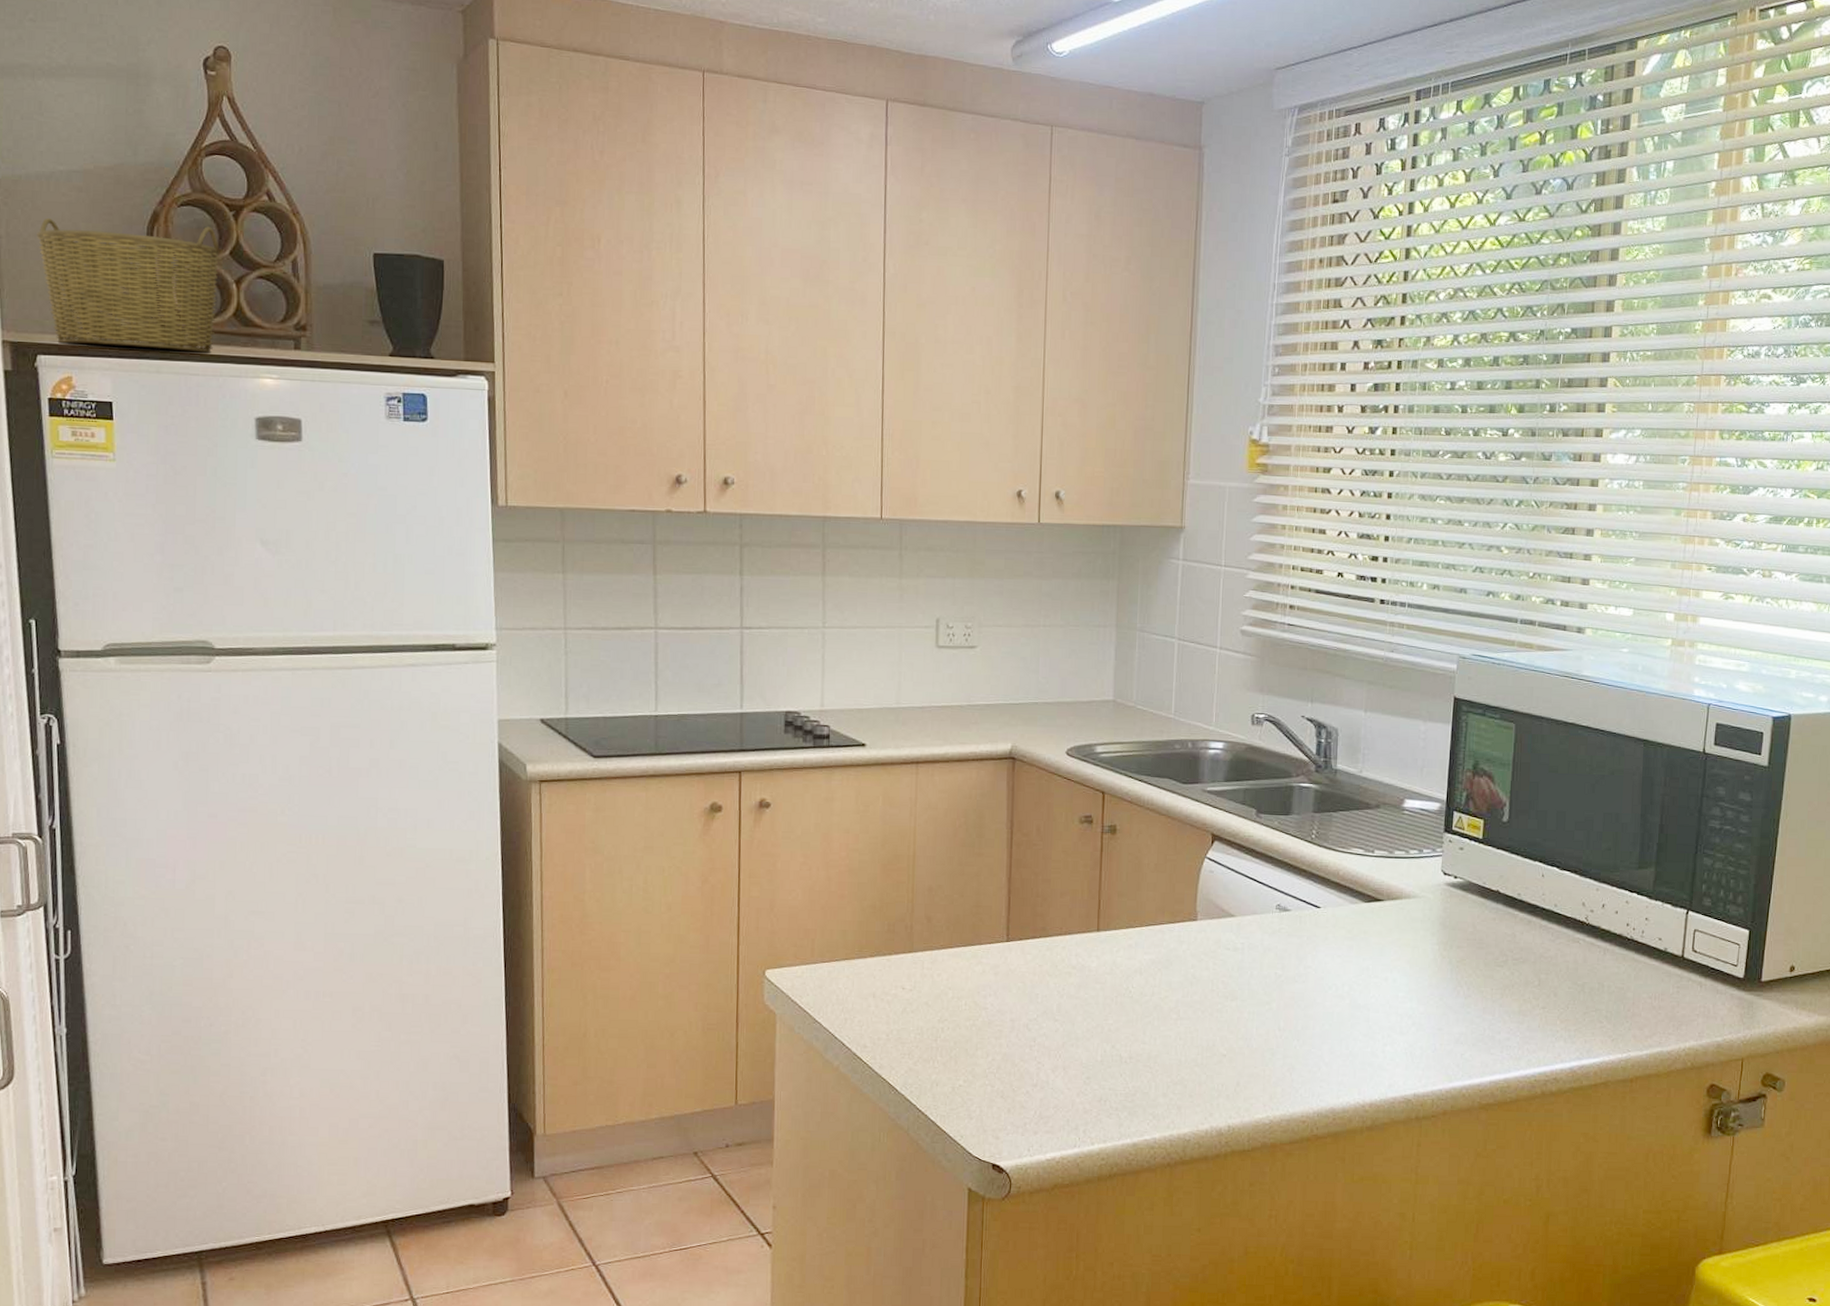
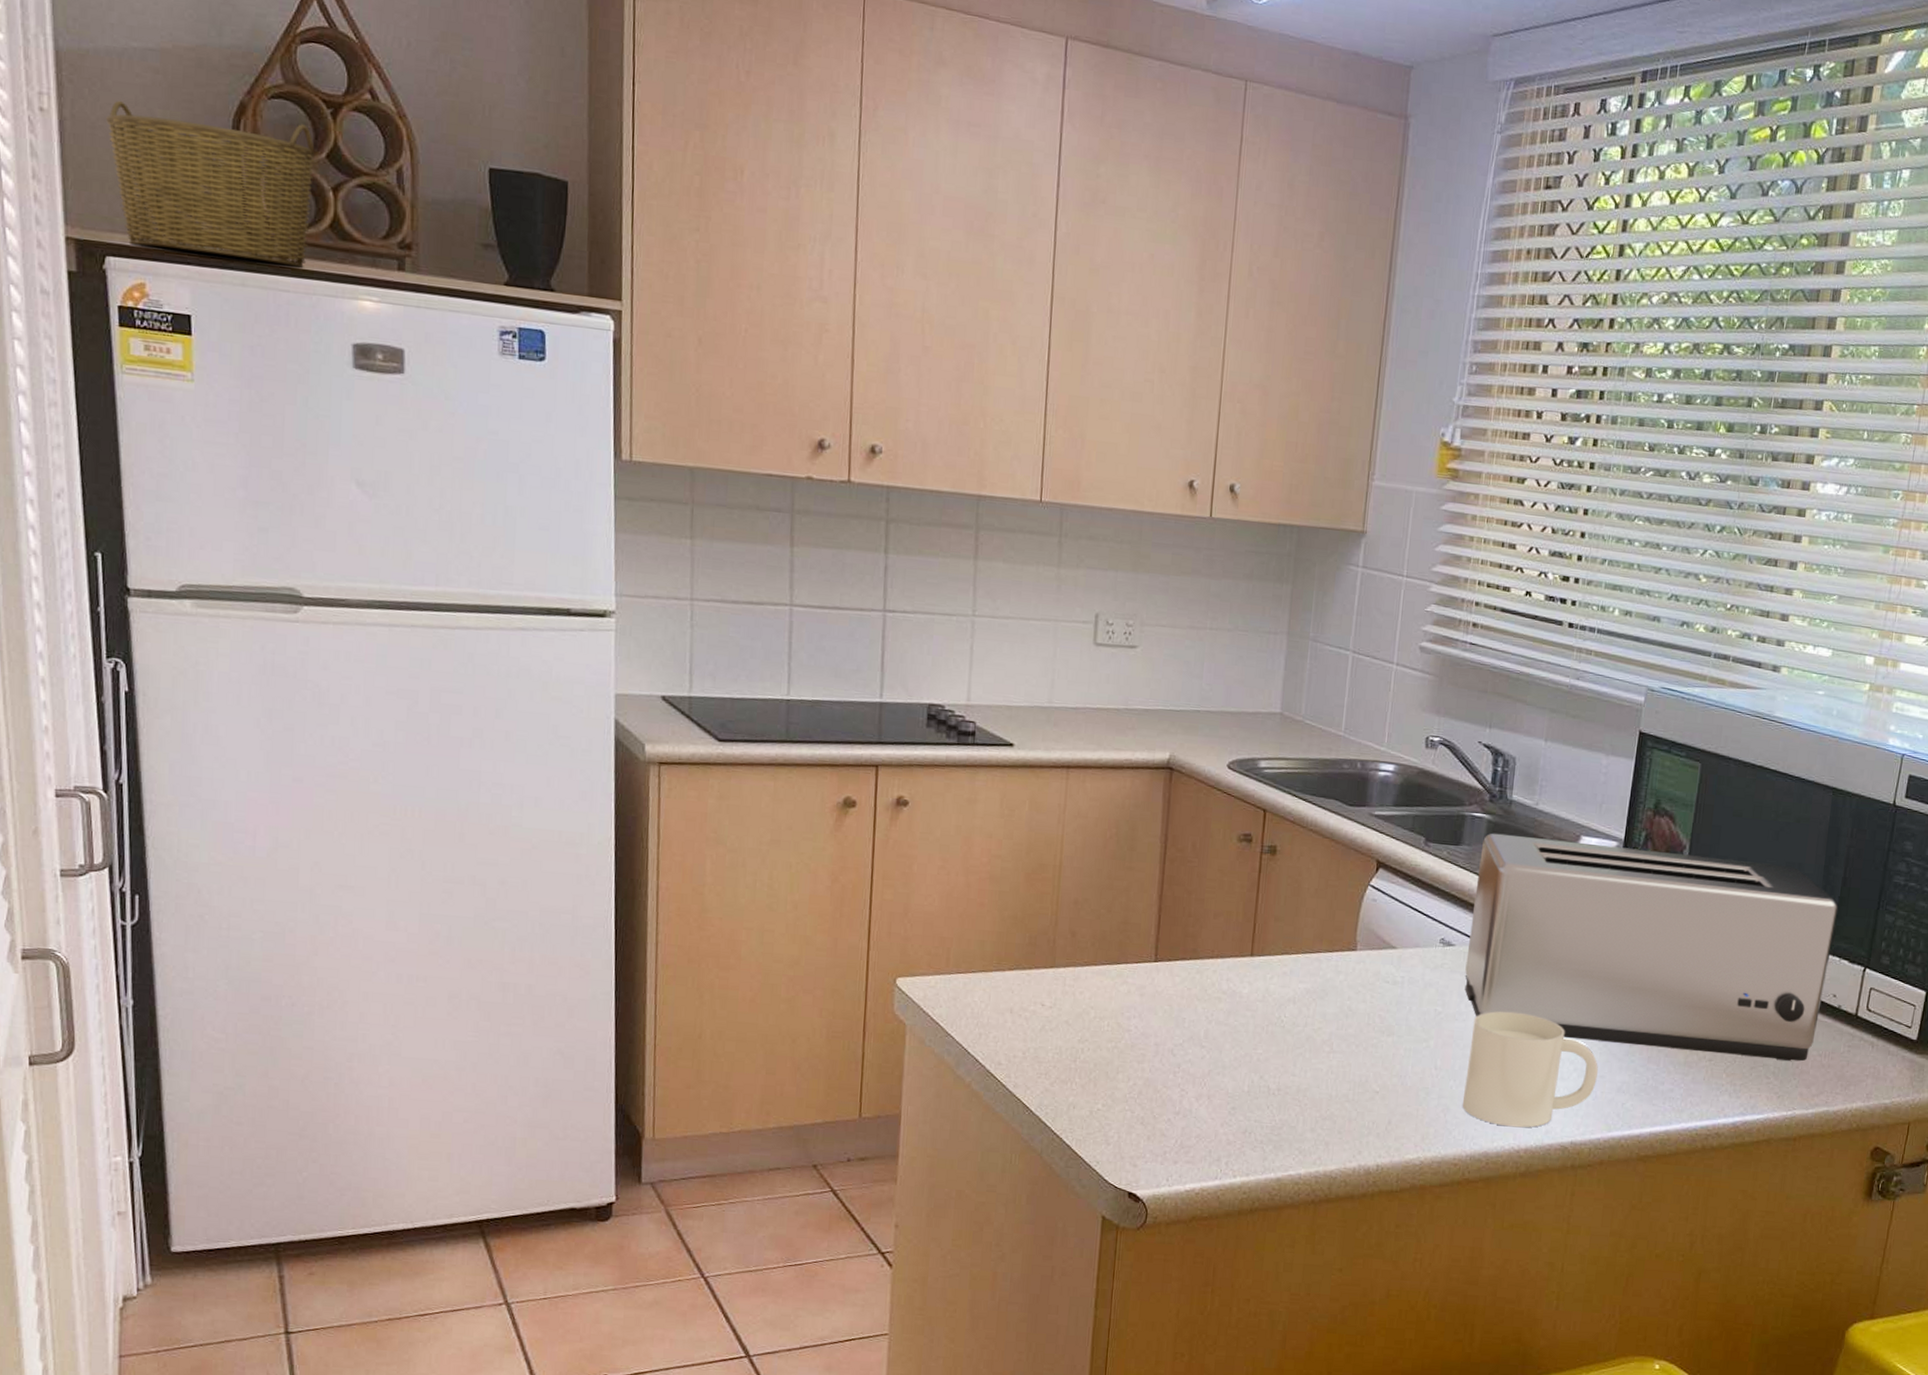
toaster: none [1302,801,1658,1005] -> present [1465,833,1839,1062]
mug: none [1306,971,1436,1083] -> present [1462,1011,1598,1128]

